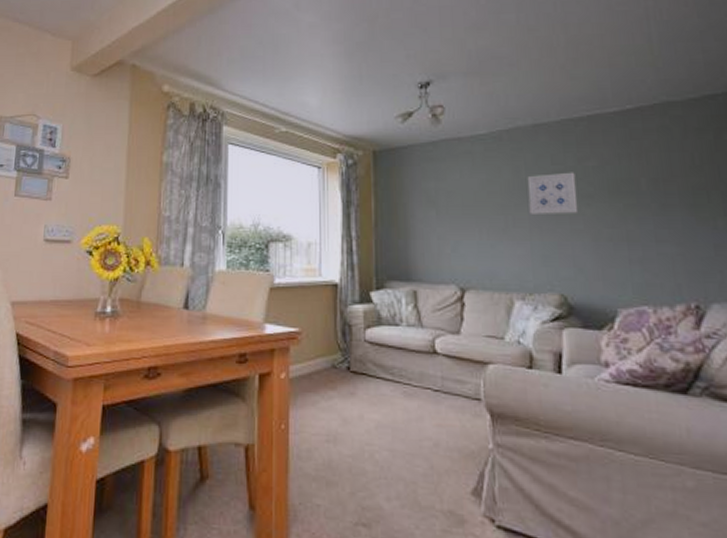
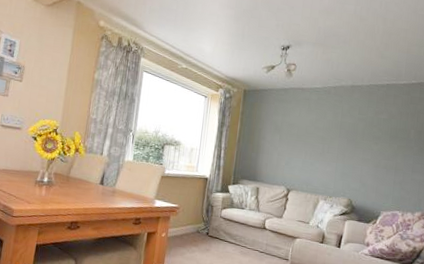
wall art: present [527,172,579,214] -> none [339,120,372,148]

